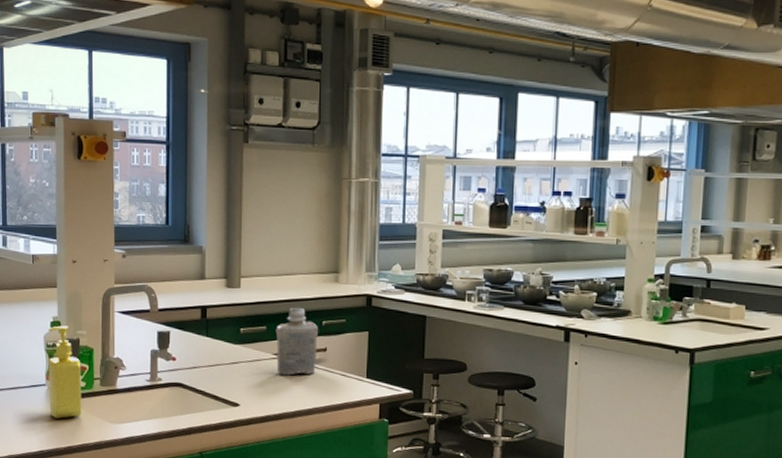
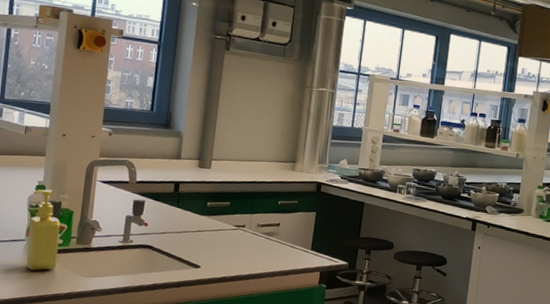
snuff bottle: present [275,307,319,376] -> none [235,188,275,245]

